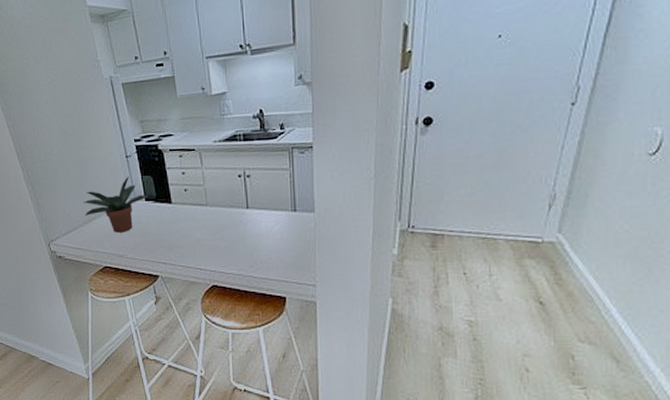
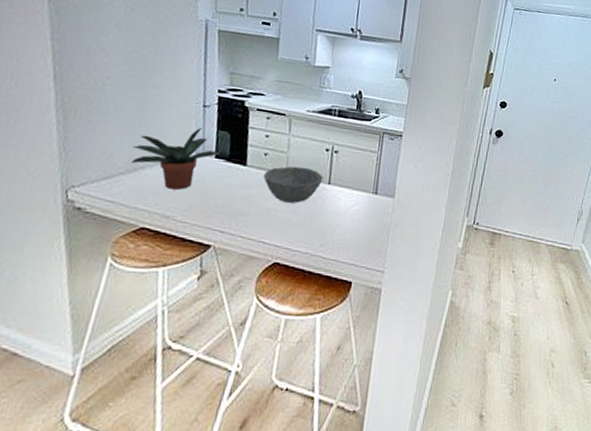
bowl: none [187,196,241,231] -> present [262,166,323,203]

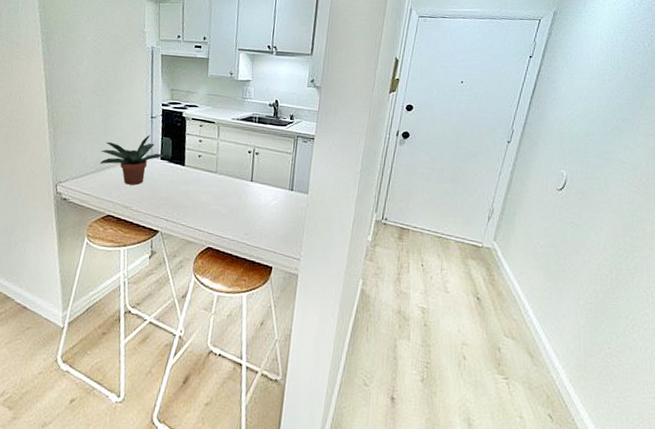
bowl: present [262,166,323,203] -> none [197,166,247,198]

